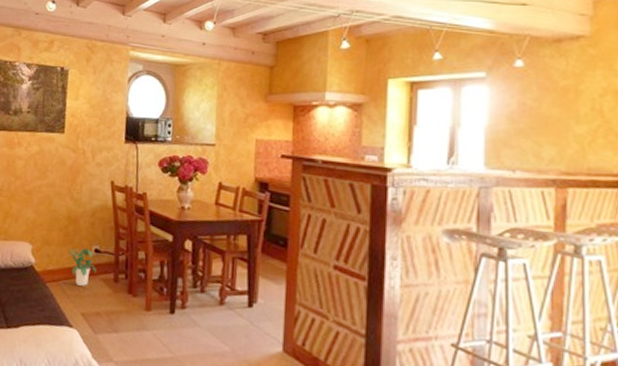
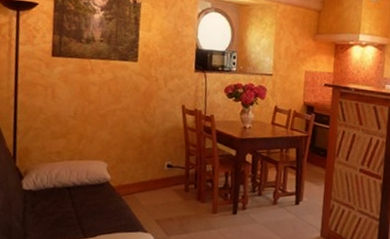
potted plant: present [69,248,97,286] -> none [143,164,169,197]

